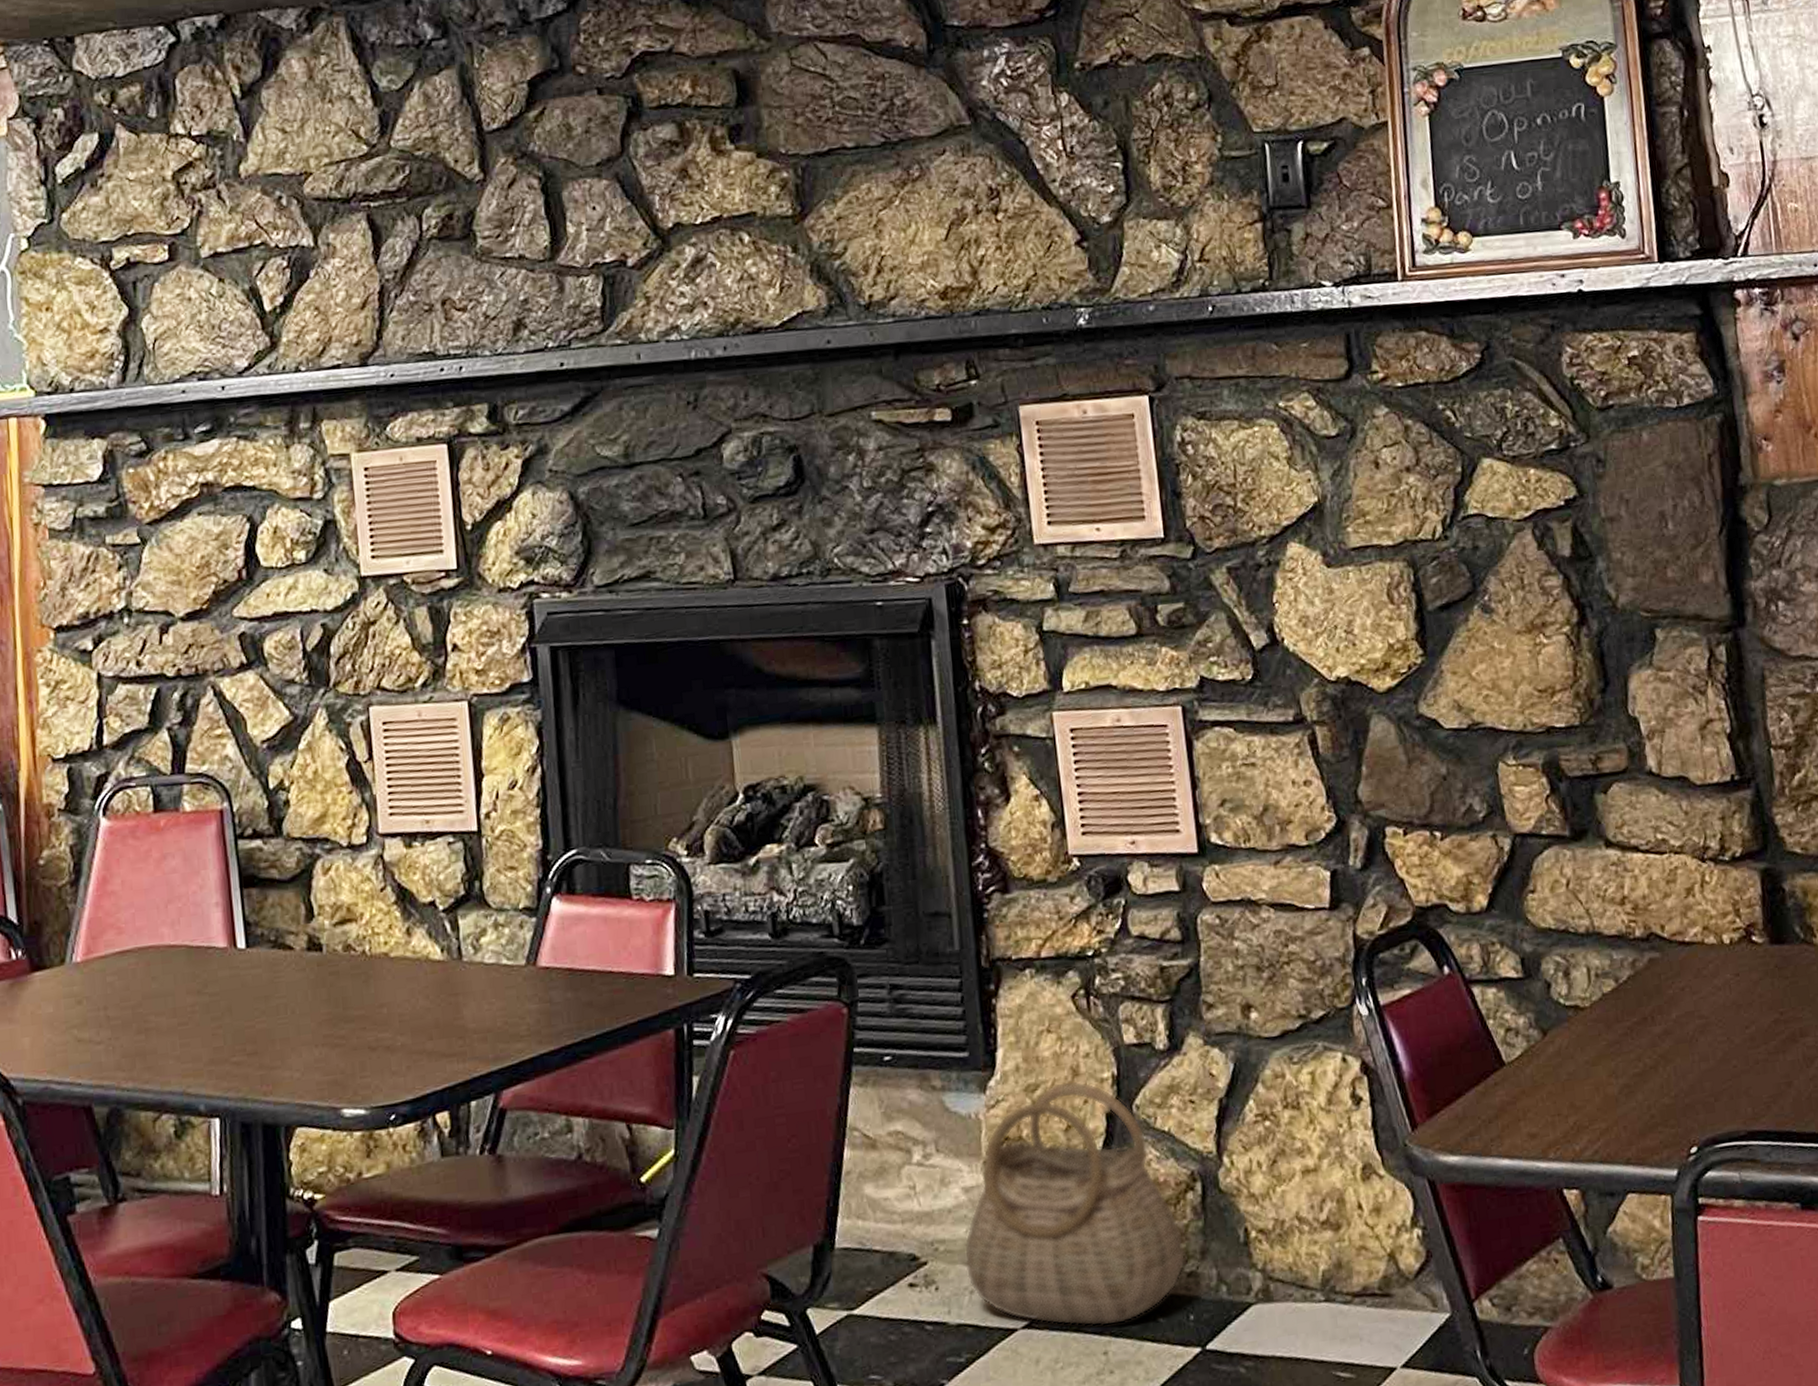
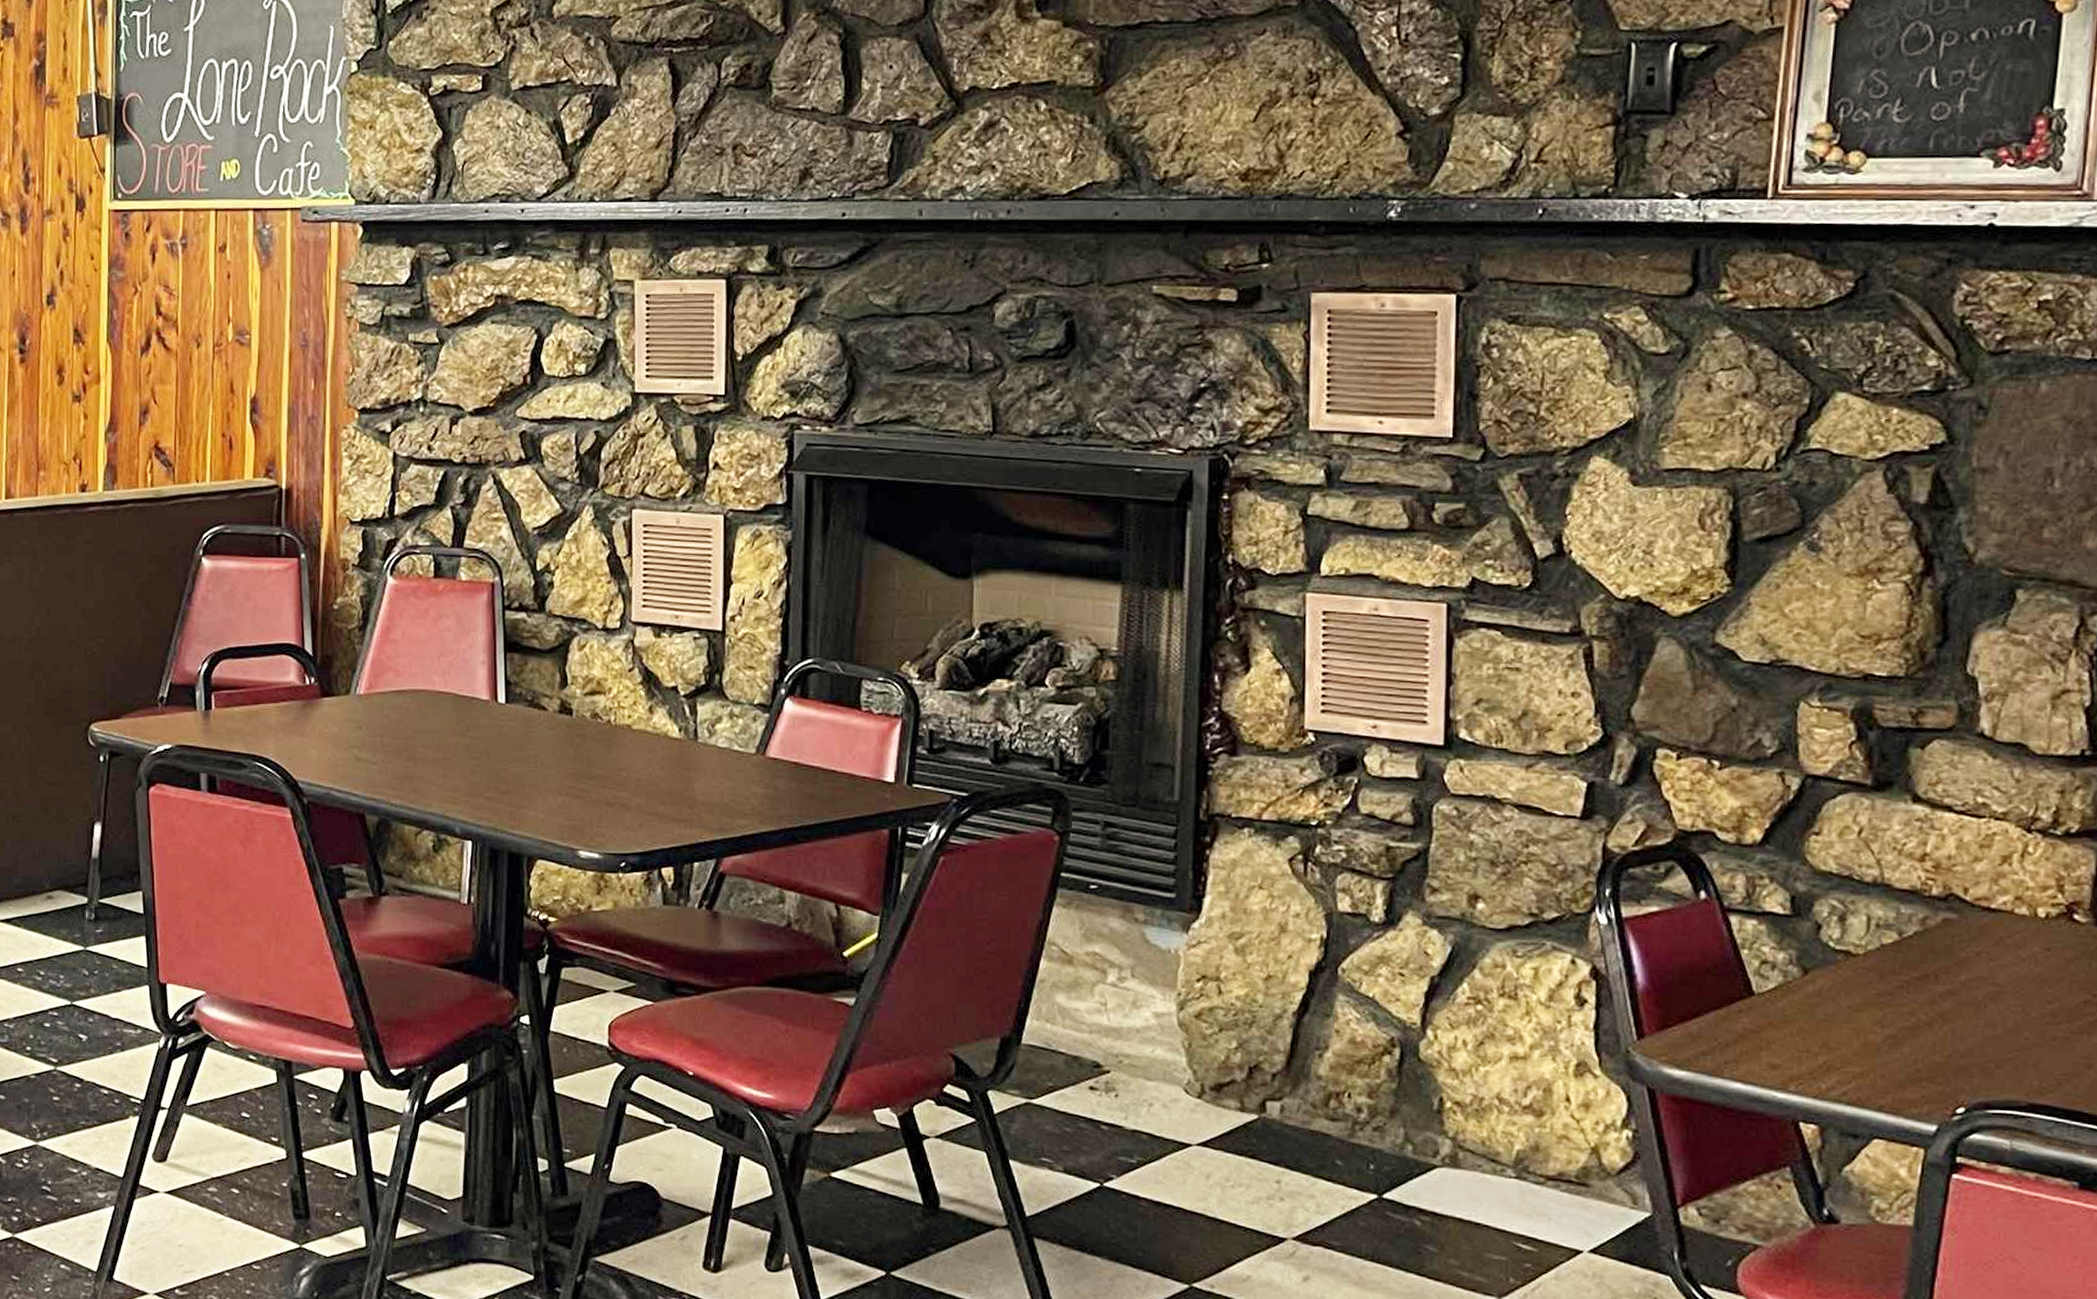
basket: present [964,1080,1186,1327] -> none [1147,935,1374,1160]

